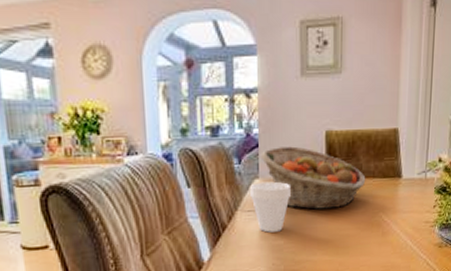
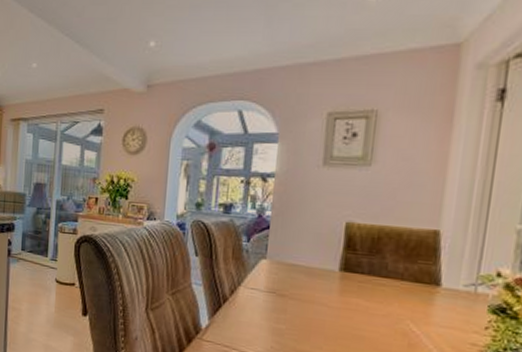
cup: present [250,181,290,233] -> none [255,262,300,316]
fruit basket: present [260,146,366,210] -> none [270,231,392,305]

